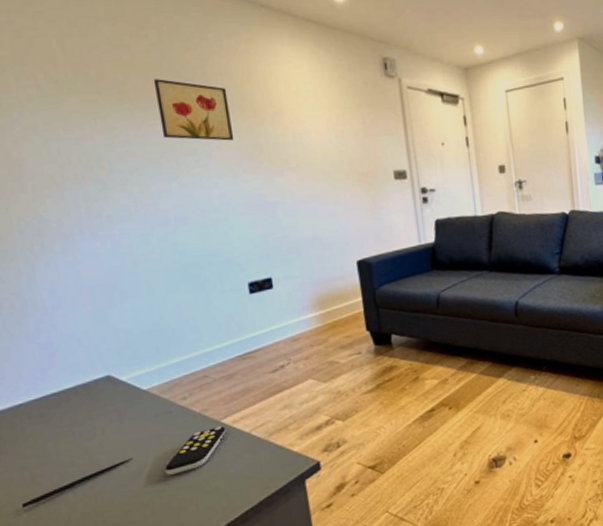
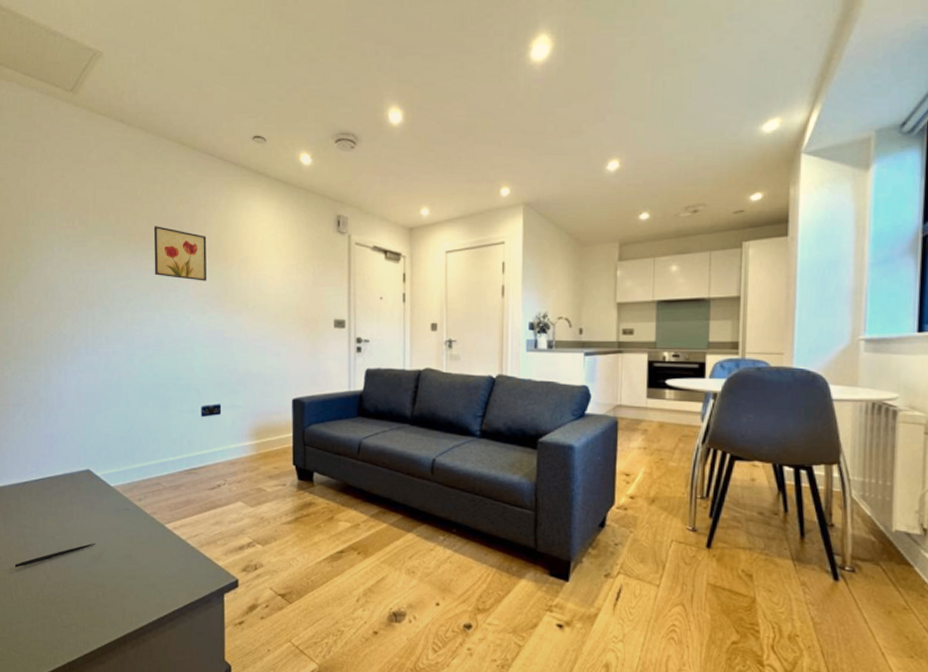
remote control: present [165,426,227,475] -> none [118,530,168,565]

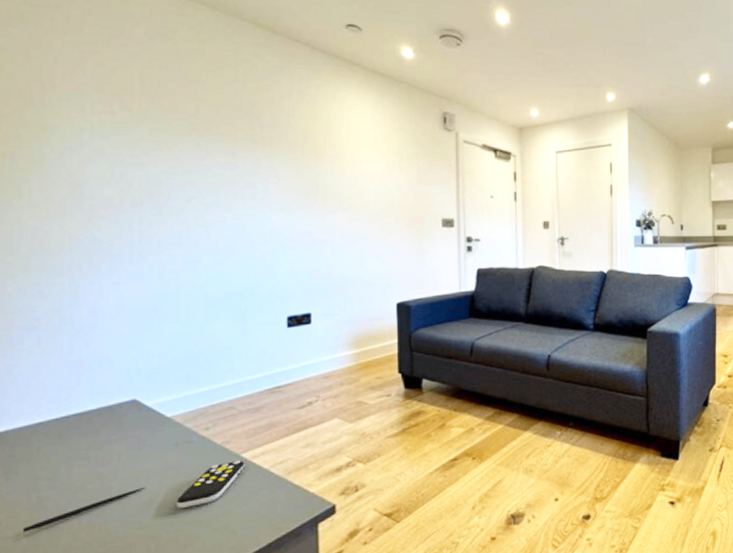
remote control: none [118,530,168,565] -> present [177,461,245,508]
wall art: present [153,226,207,281] -> none [223,115,293,178]

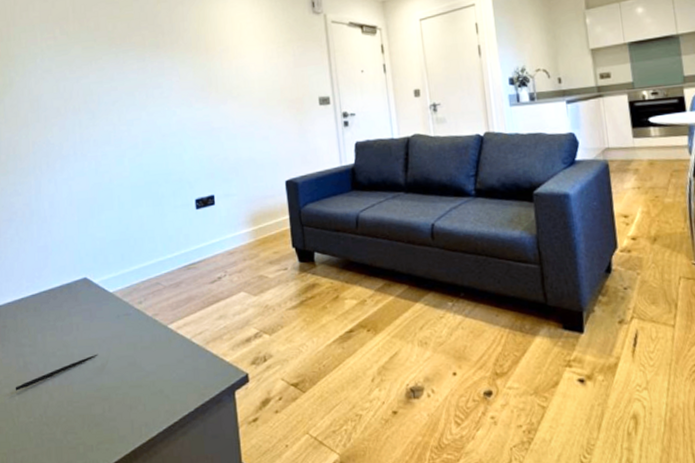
remote control: present [177,461,245,508] -> none [122,331,172,373]

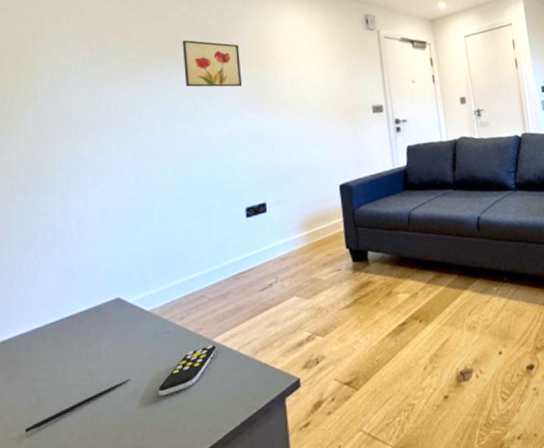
remote control: none [122,331,172,373] -> present [158,345,217,396]
wall art: none [133,27,190,76] -> present [182,40,243,87]

